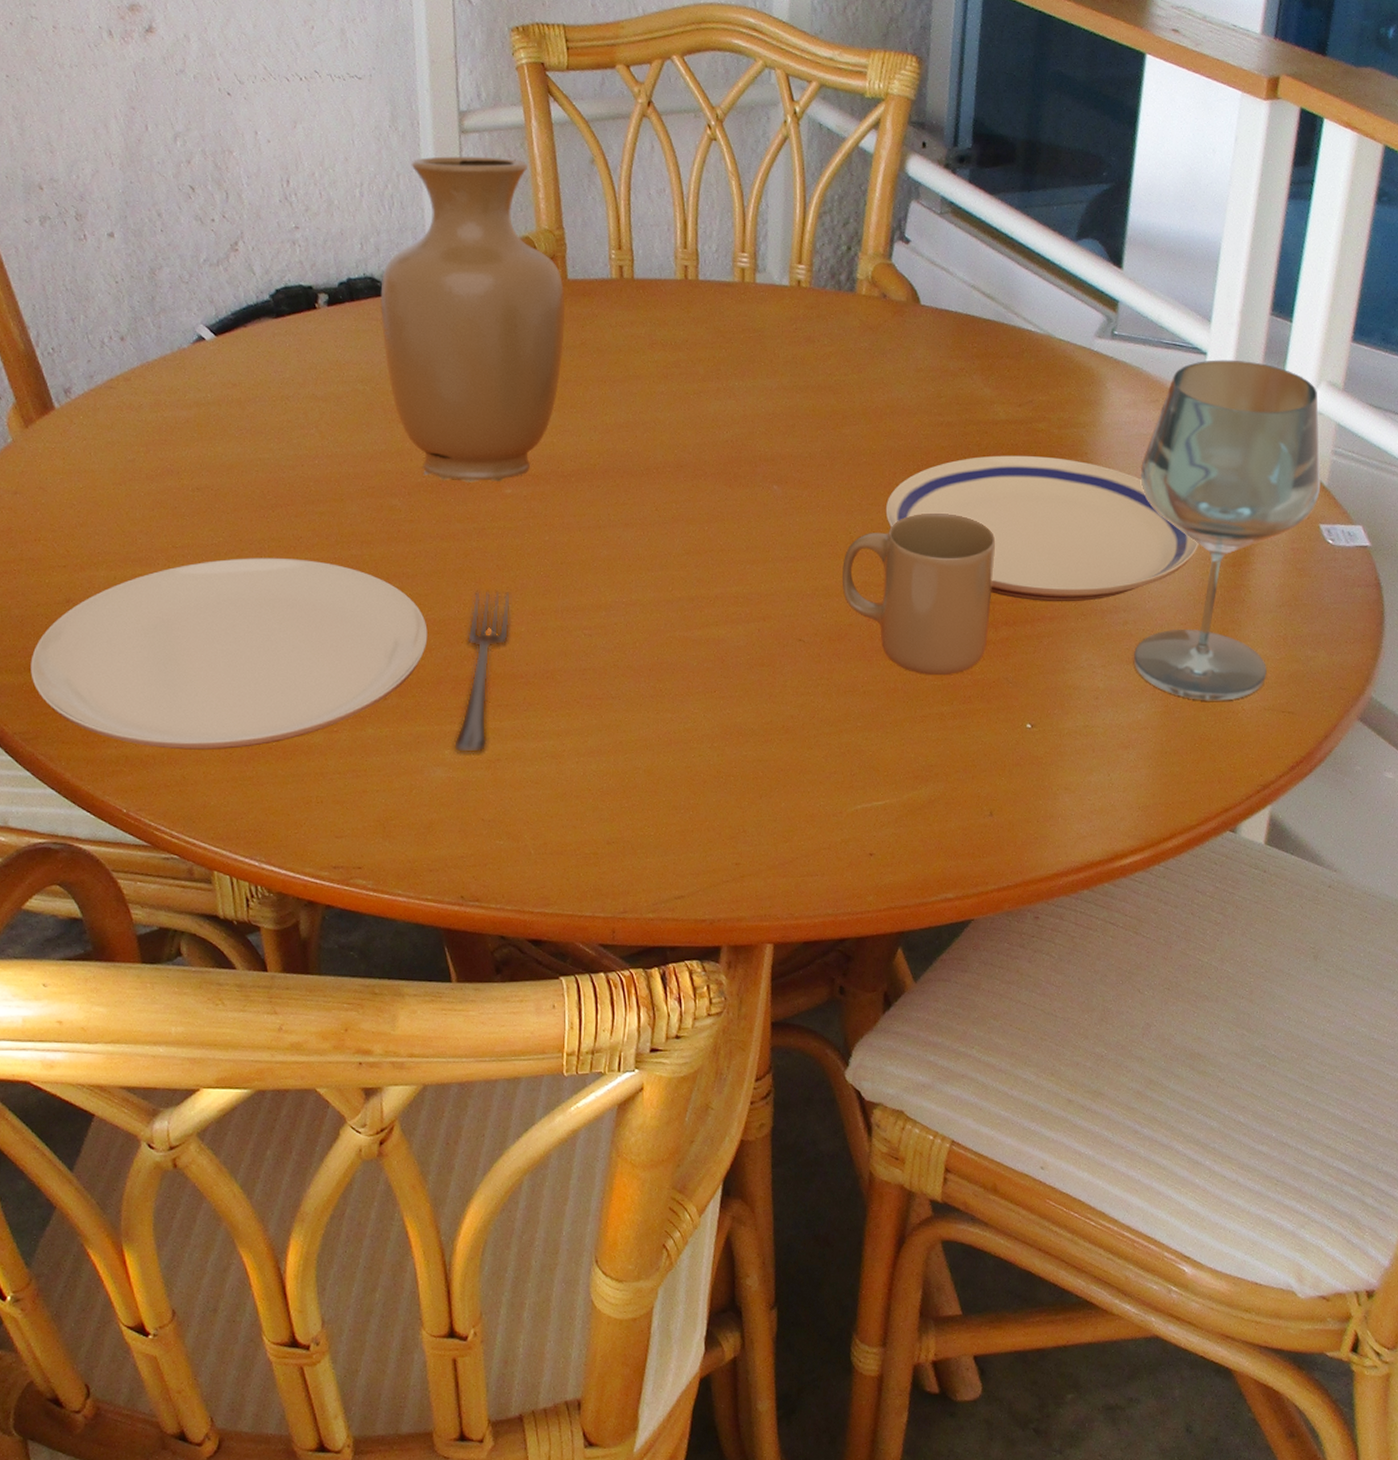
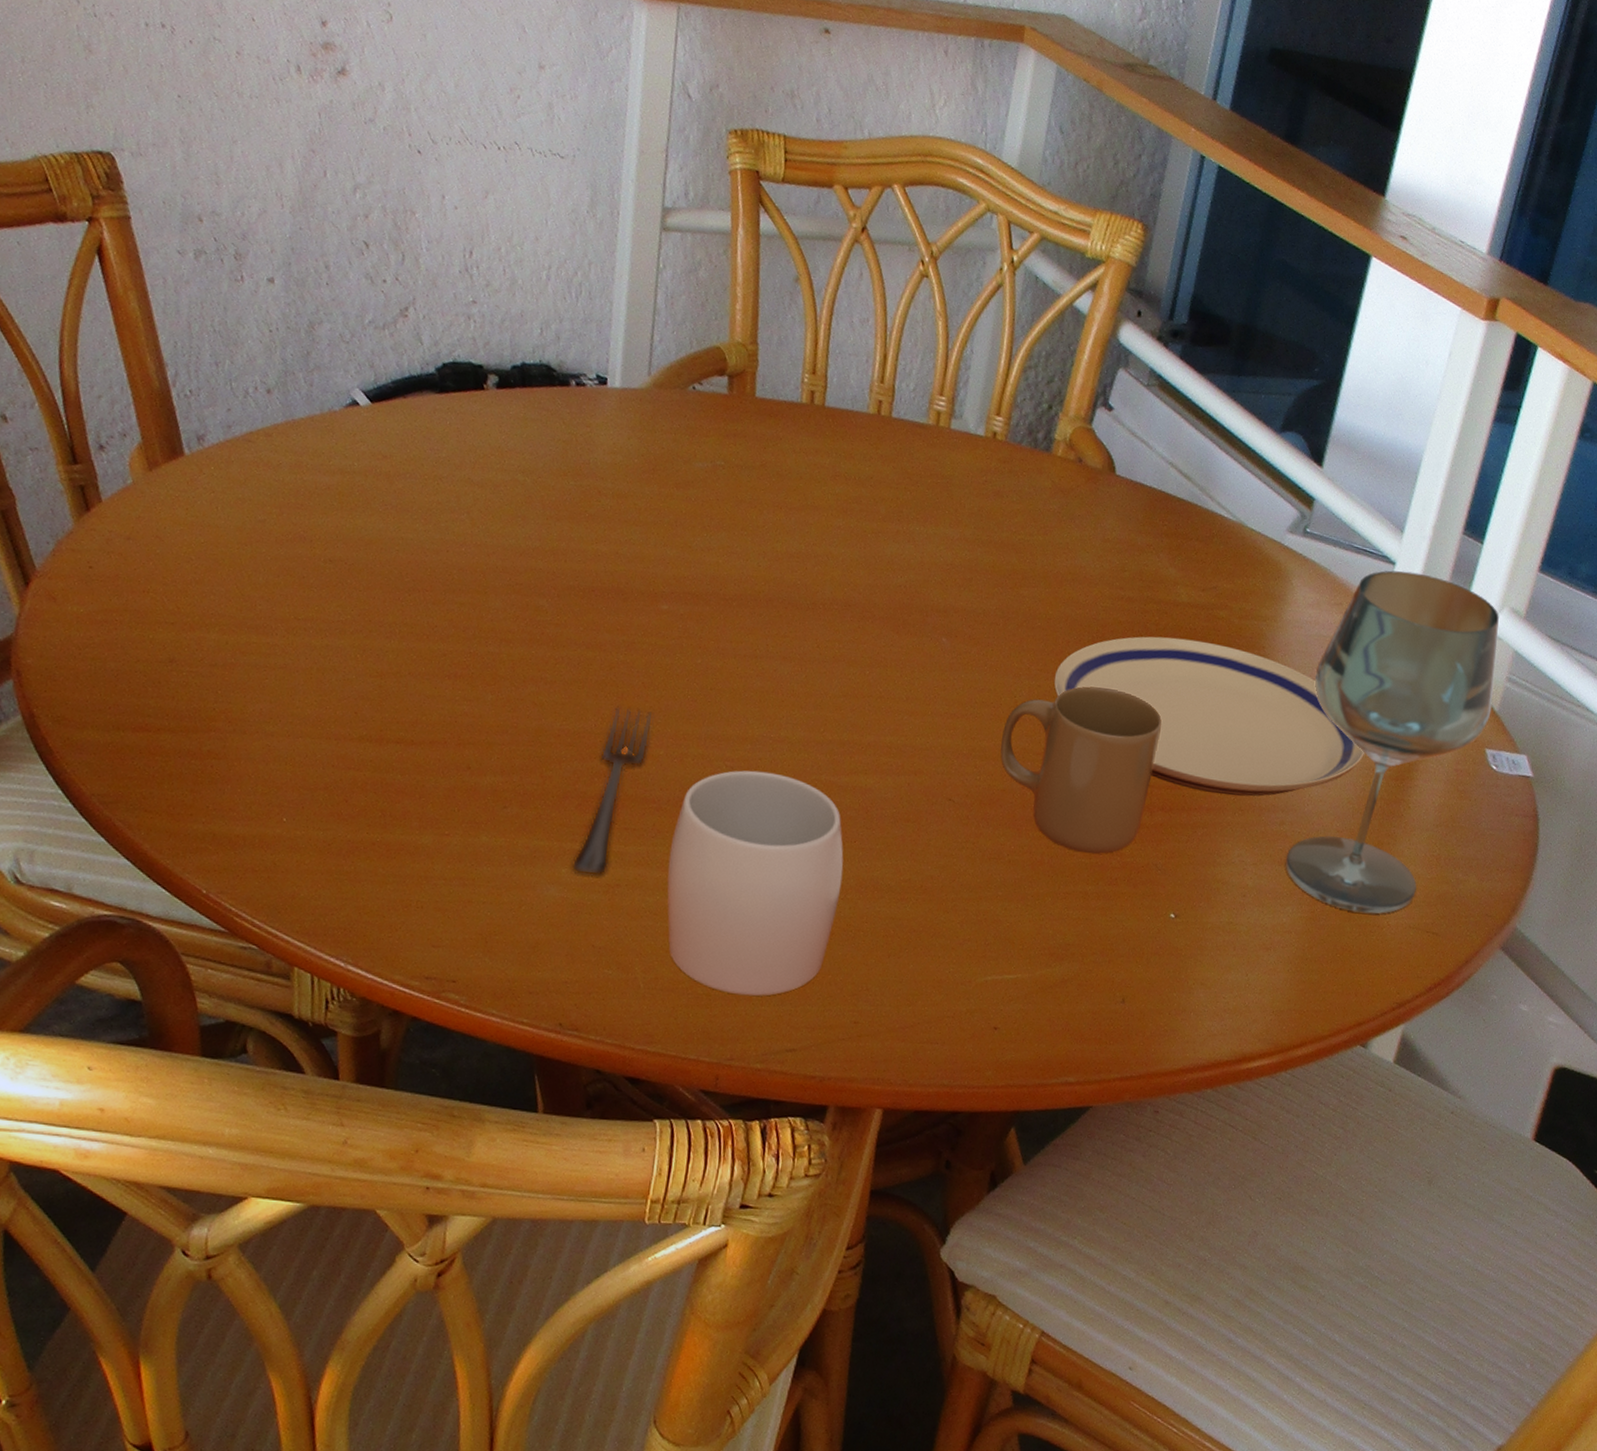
plate: present [30,557,428,750] -> none [119,638,560,840]
vase: present [380,156,565,483] -> none [551,249,750,596]
mug: none [542,635,708,851] -> present [667,770,844,997]

